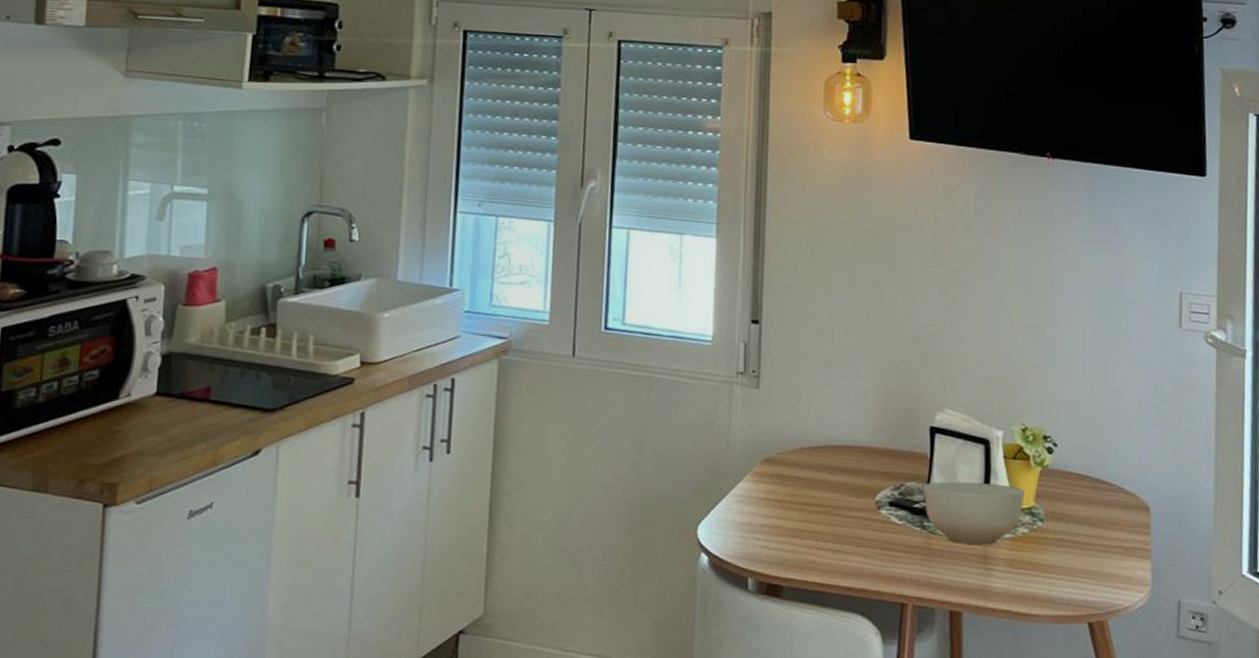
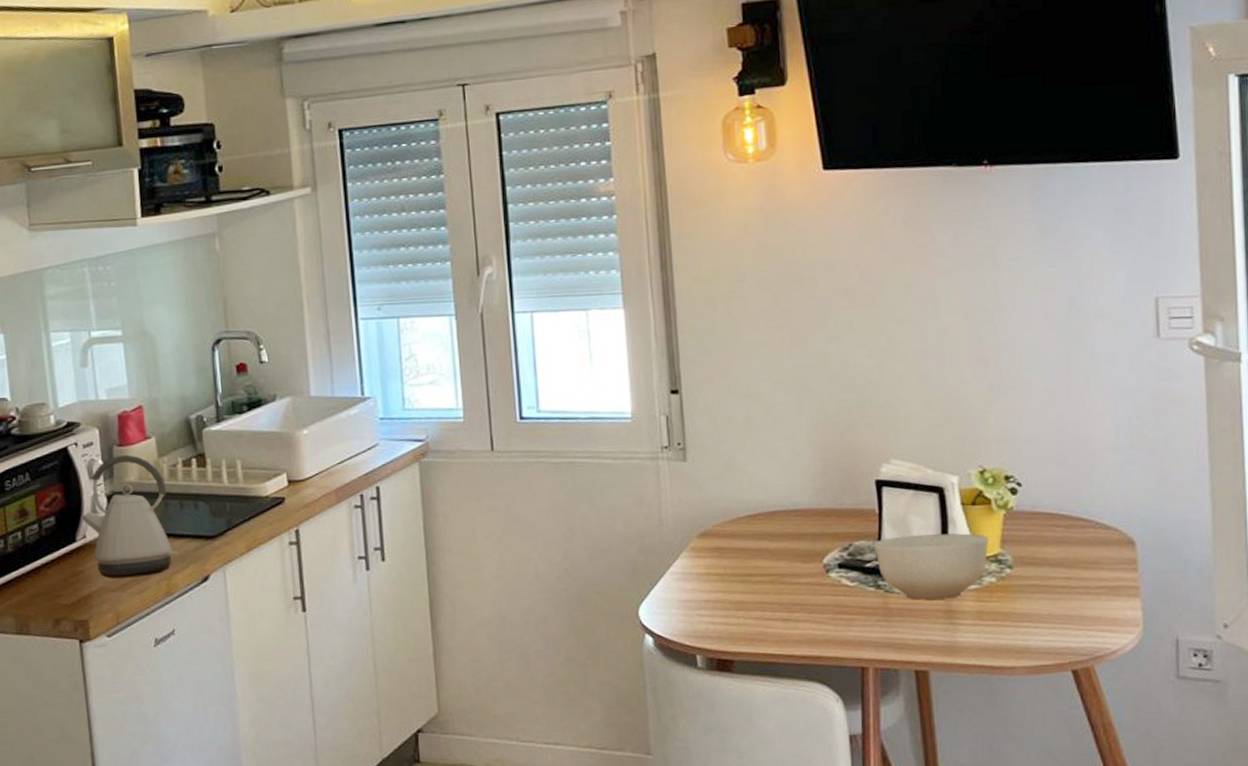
kettle: none [128,314,232,444] -> present [80,454,179,579]

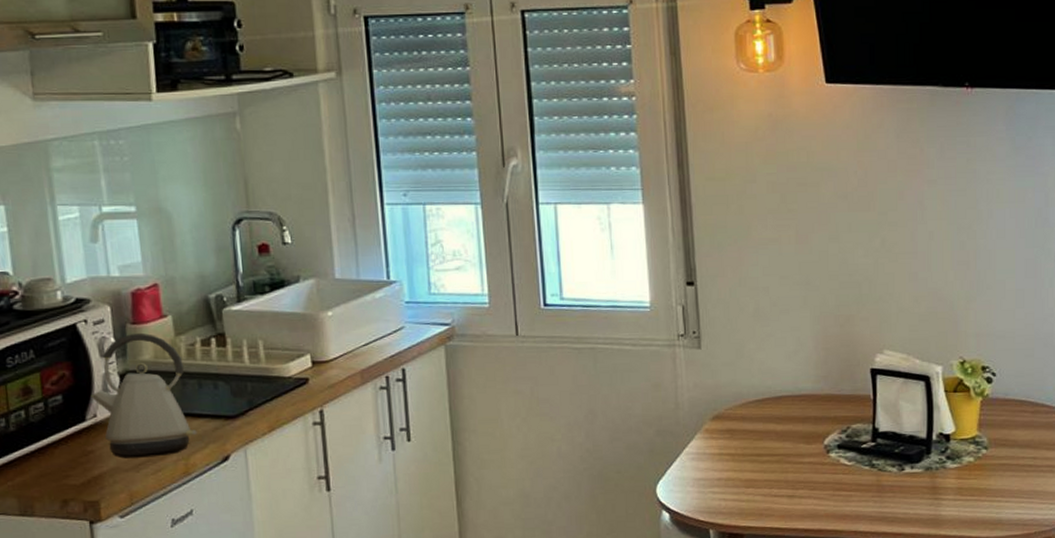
bowl: present [873,533,989,600] -> none [868,417,968,478]

